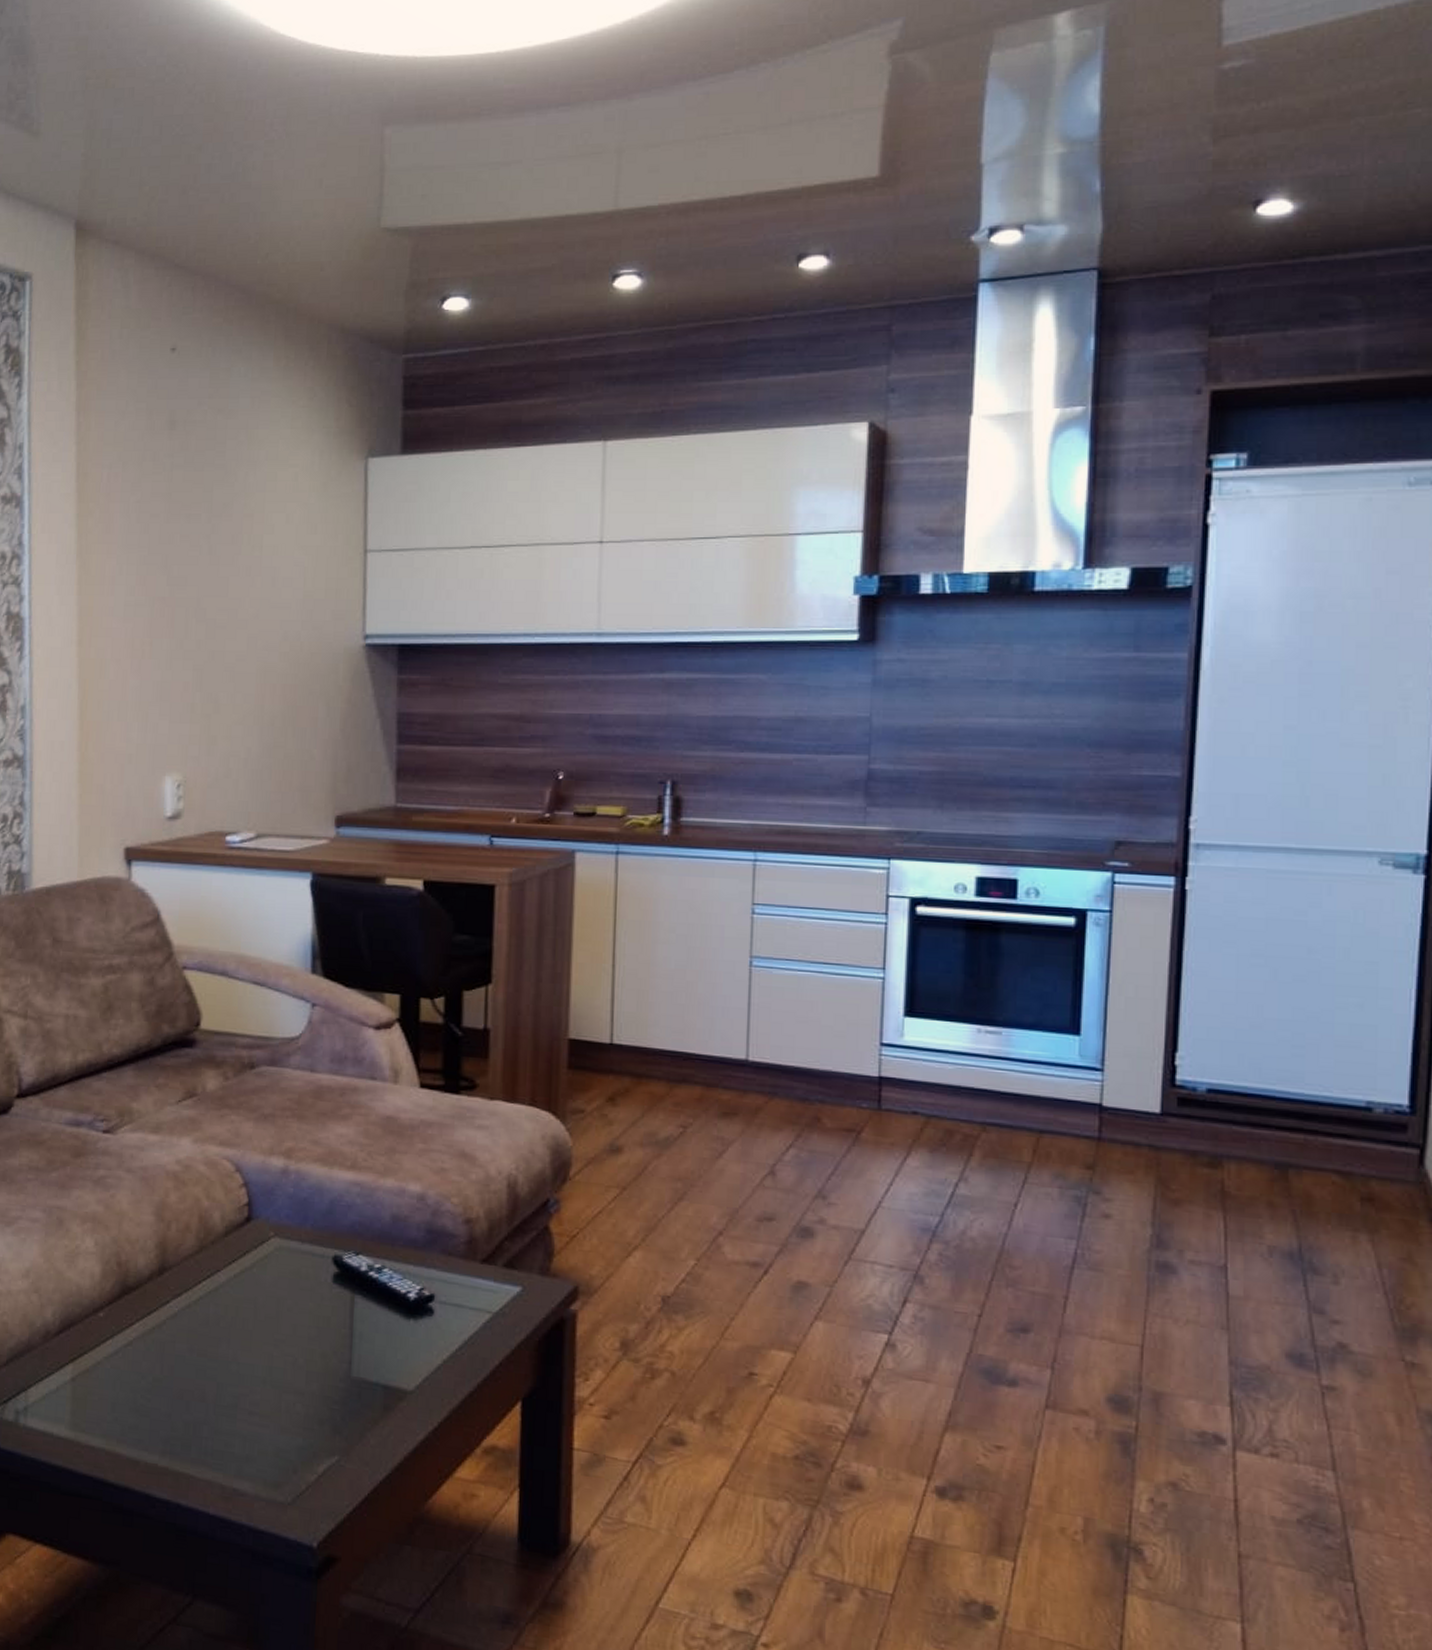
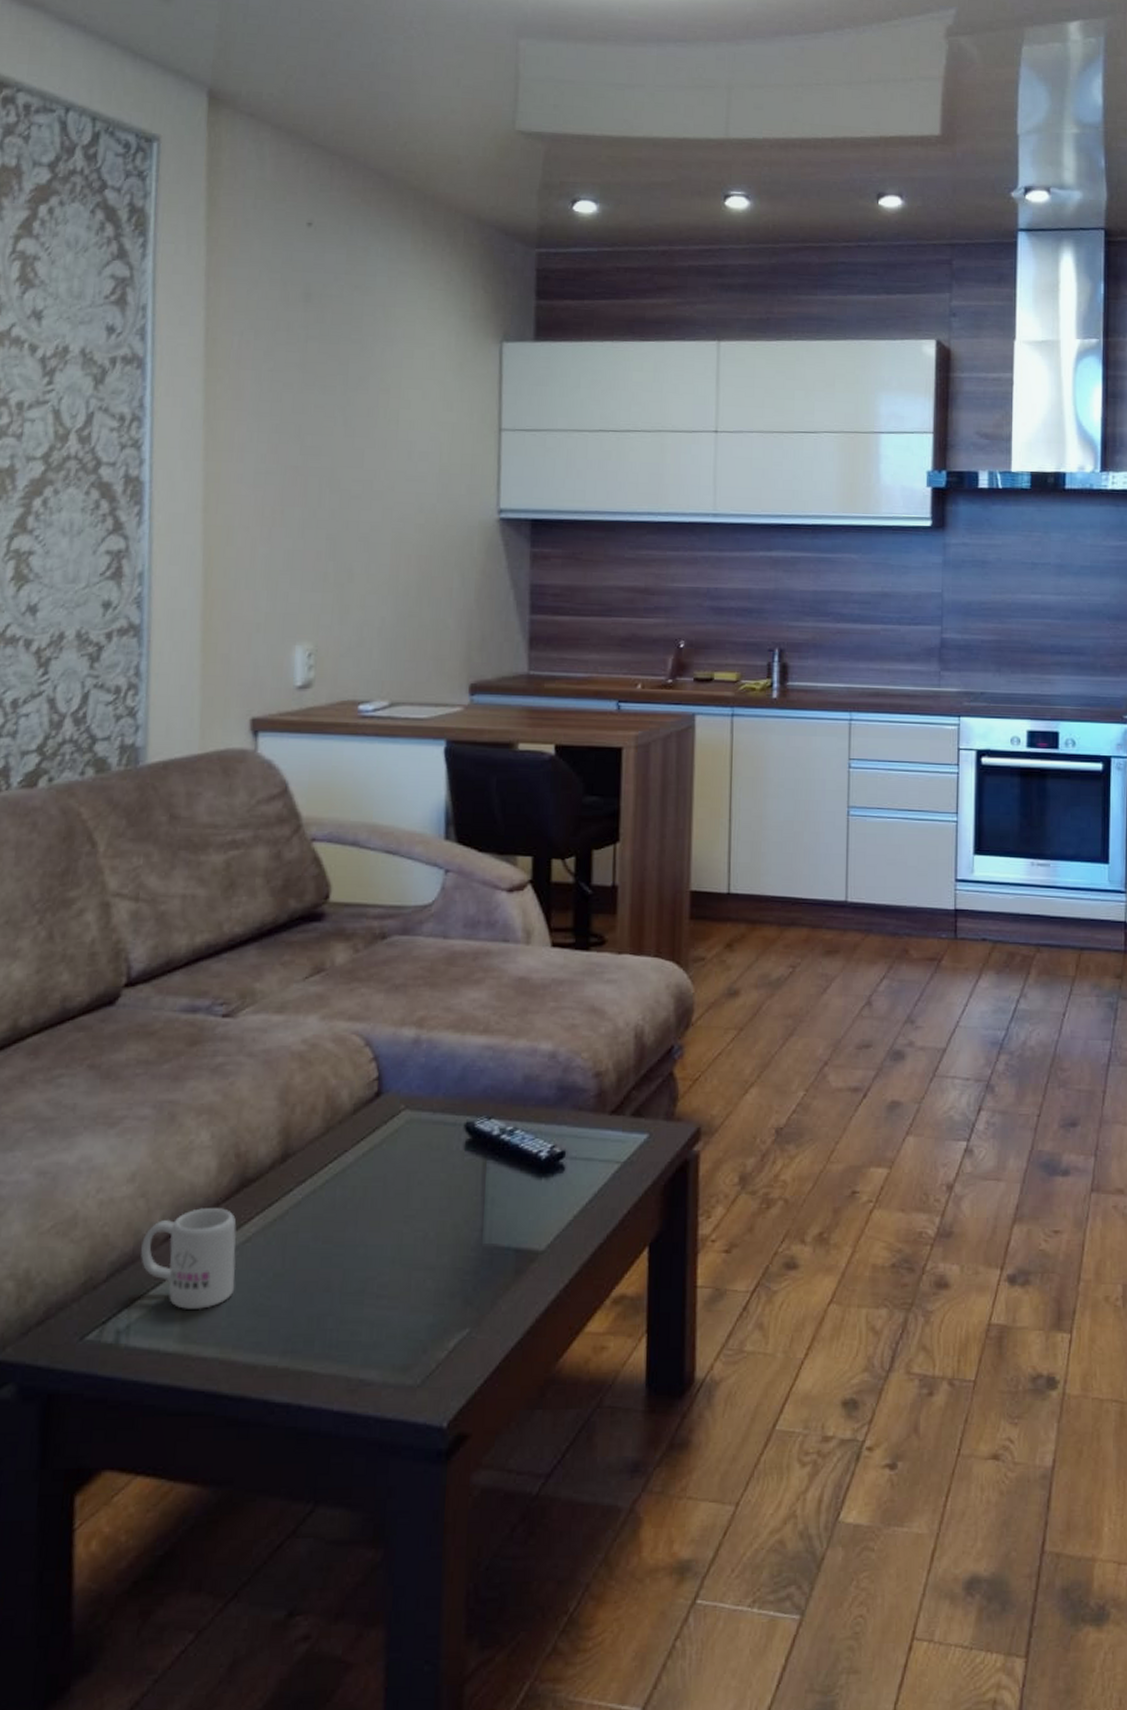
mug: none [35,1309,119,1402] -> present [141,1208,237,1309]

